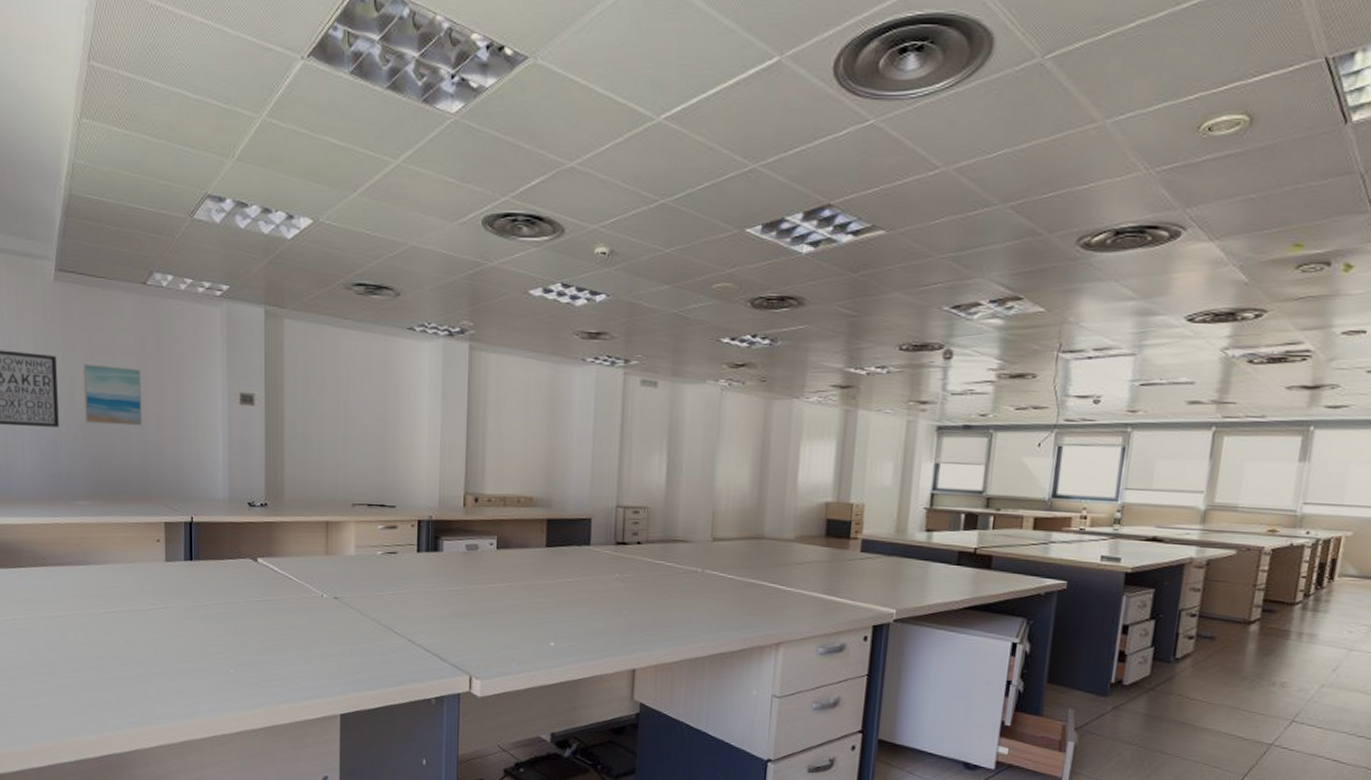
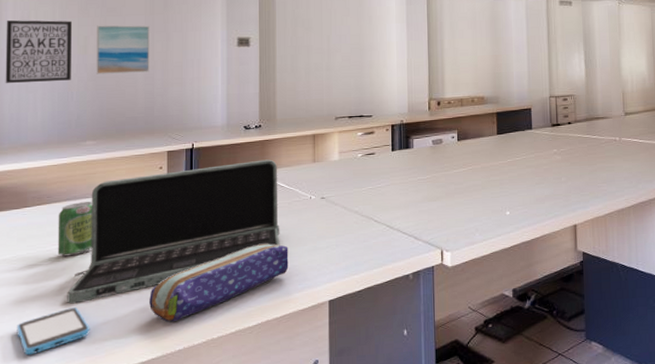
smartphone: none [21,681,93,724] -> present [17,307,90,356]
beverage can: none [54,568,90,627] -> present [57,202,92,257]
laptop: none [68,544,288,678] -> present [67,159,280,304]
pencil case: none [150,641,297,712] -> present [149,244,289,322]

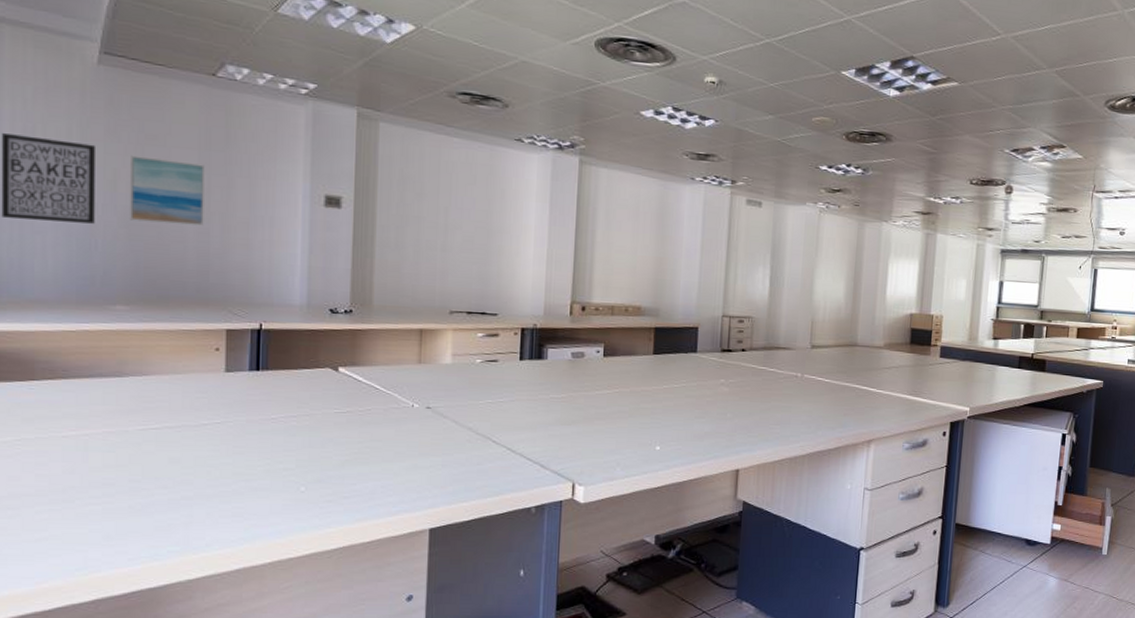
smartphone: present [17,307,90,356] -> none [23,508,121,560]
beverage can: present [57,202,92,257] -> none [77,381,124,447]
laptop: present [67,159,280,304] -> none [90,353,372,504]
pencil case: present [149,244,289,322] -> none [199,455,382,537]

